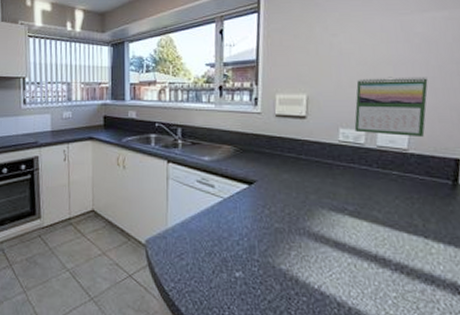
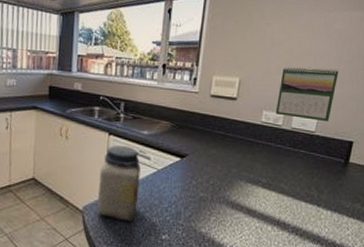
jar: none [160,174,205,258] -> present [97,145,141,223]

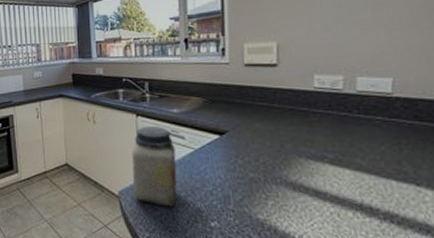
calendar: present [275,67,339,122] -> none [330,15,413,80]

